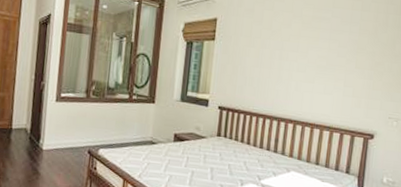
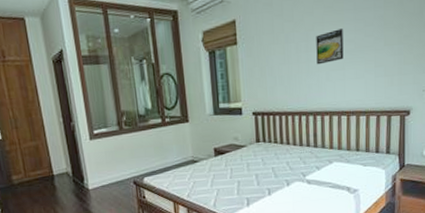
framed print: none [288,44,317,74] -> present [316,29,344,65]

